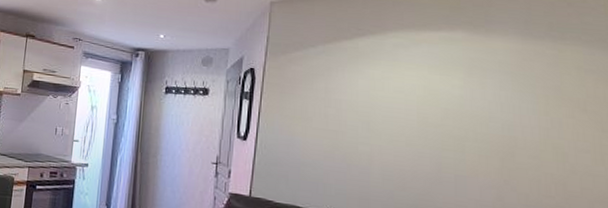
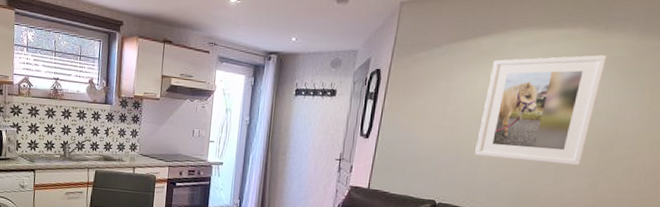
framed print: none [364,58,492,176] -> present [475,55,608,166]

